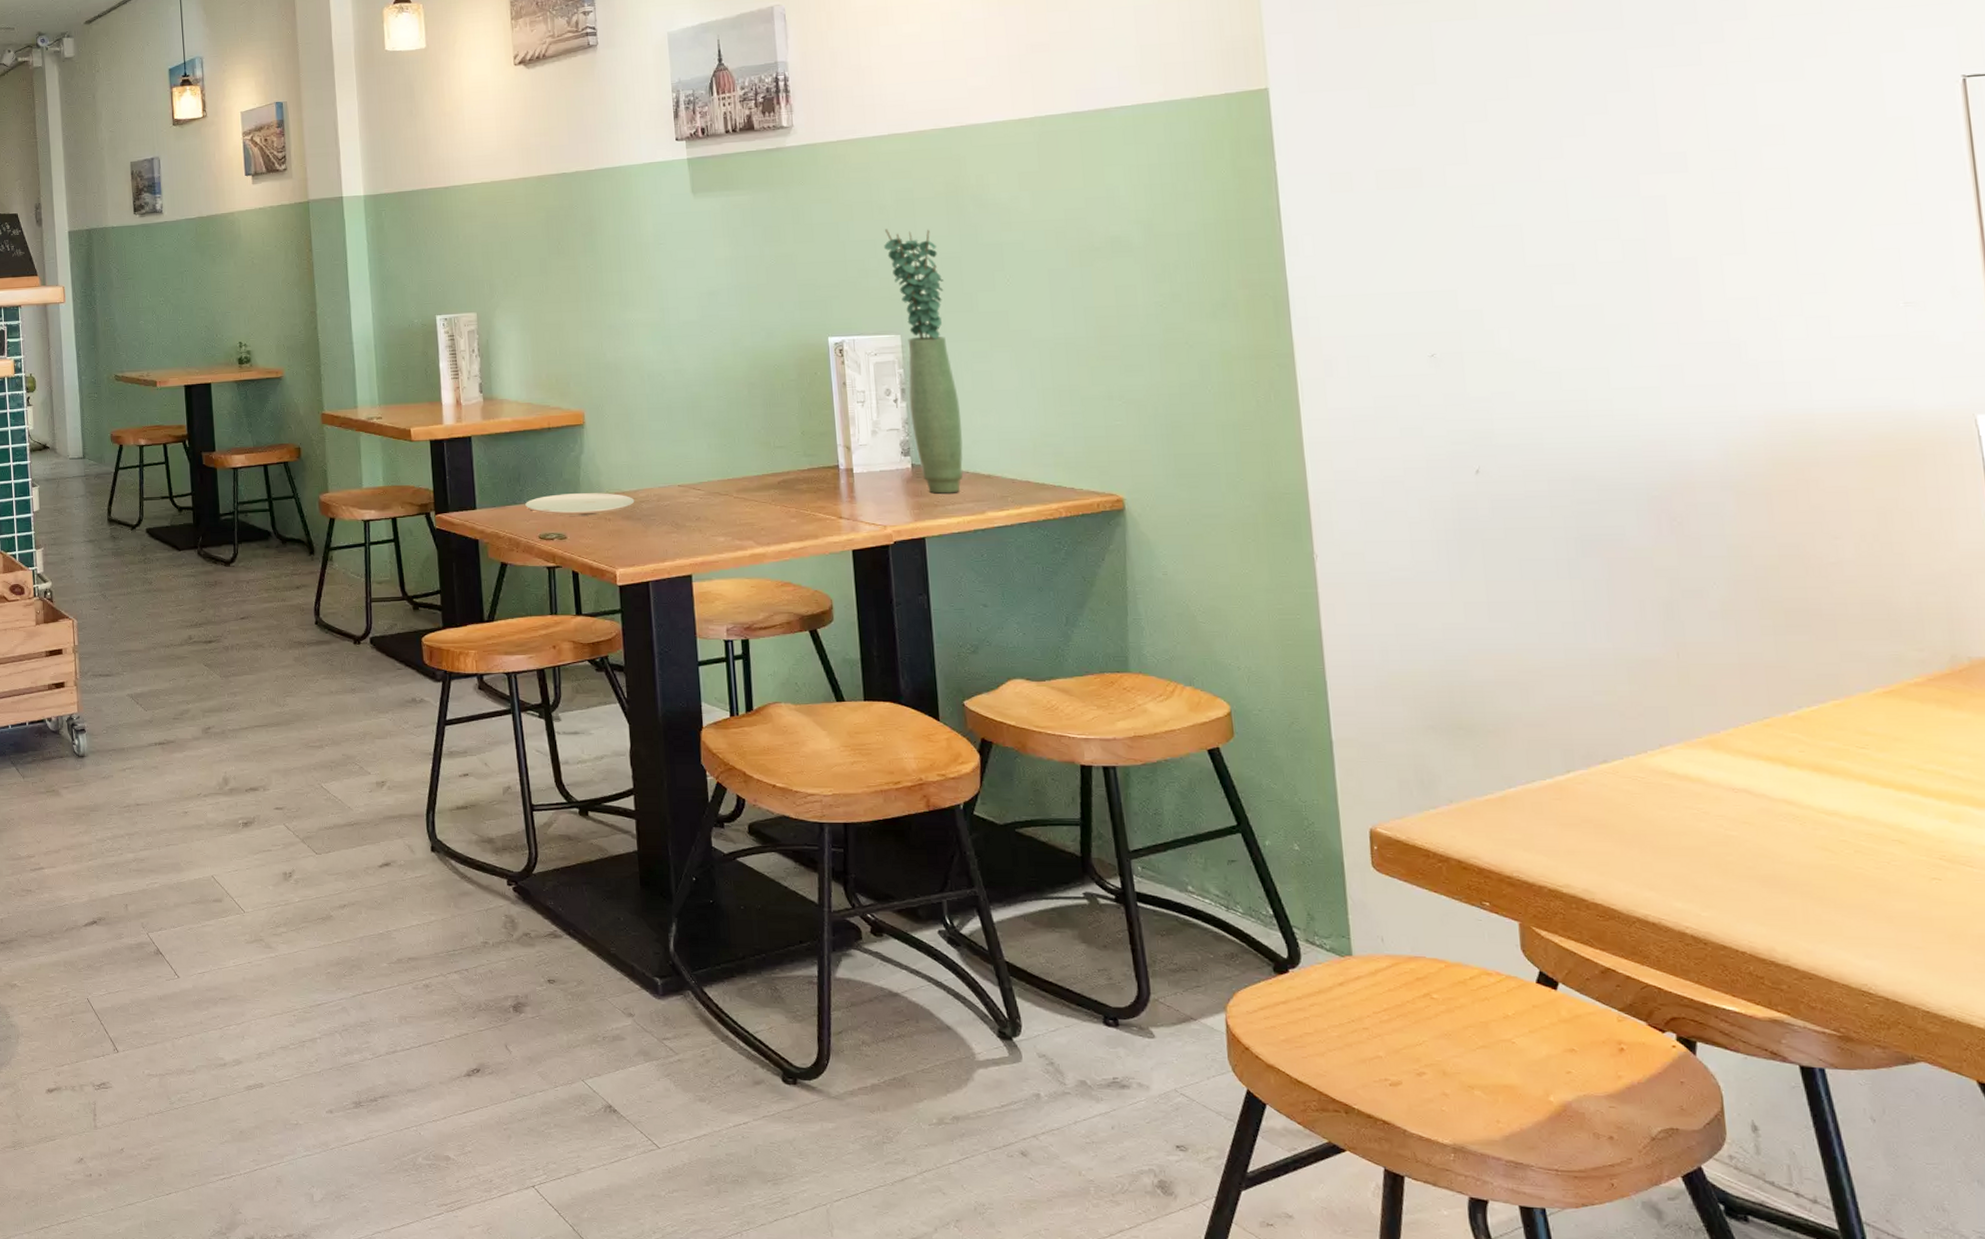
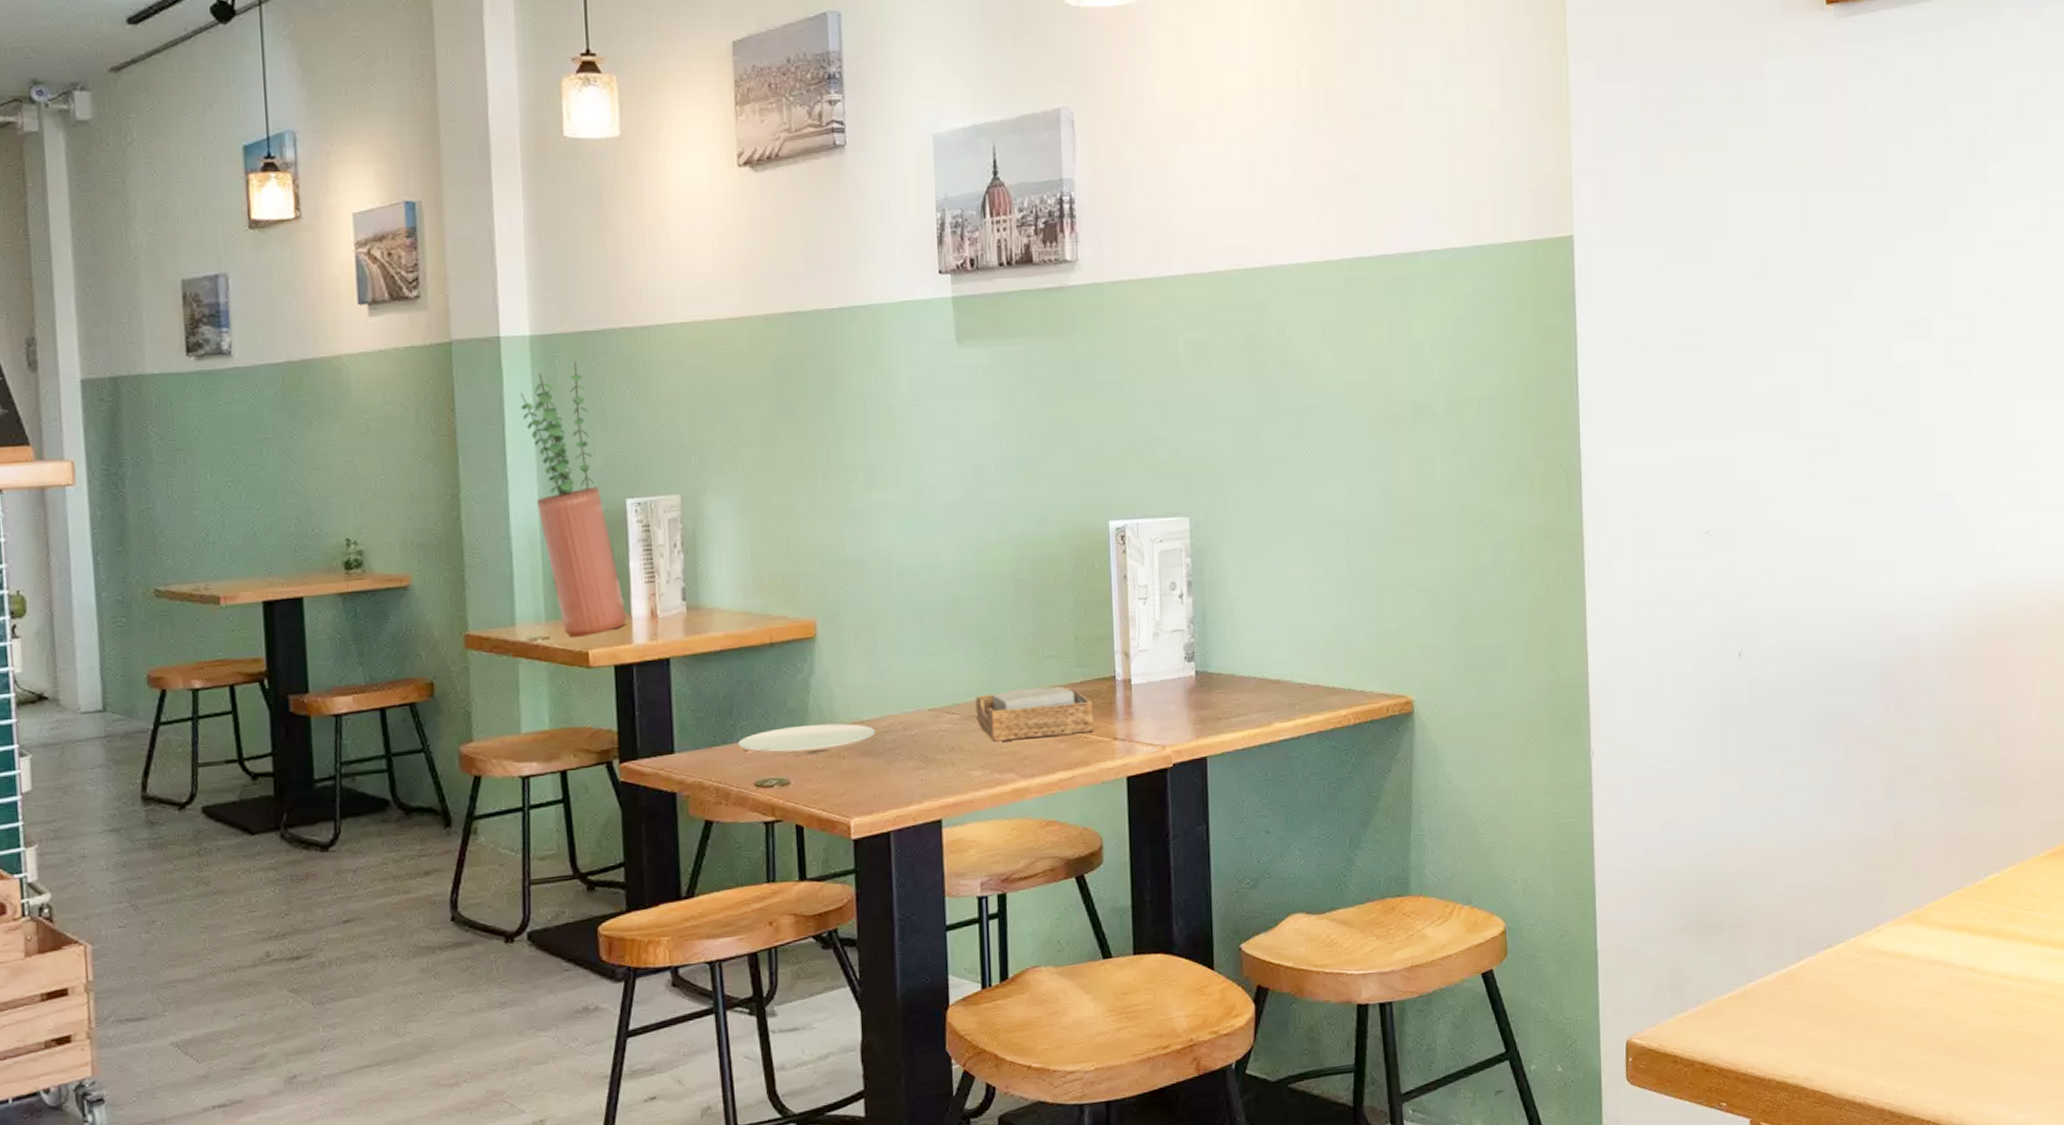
vase: none [358,213,439,419] -> present [520,361,628,639]
napkin holder: none [717,471,822,514] -> present [975,685,1095,742]
vase: present [884,229,963,494] -> none [1175,389,1252,705]

